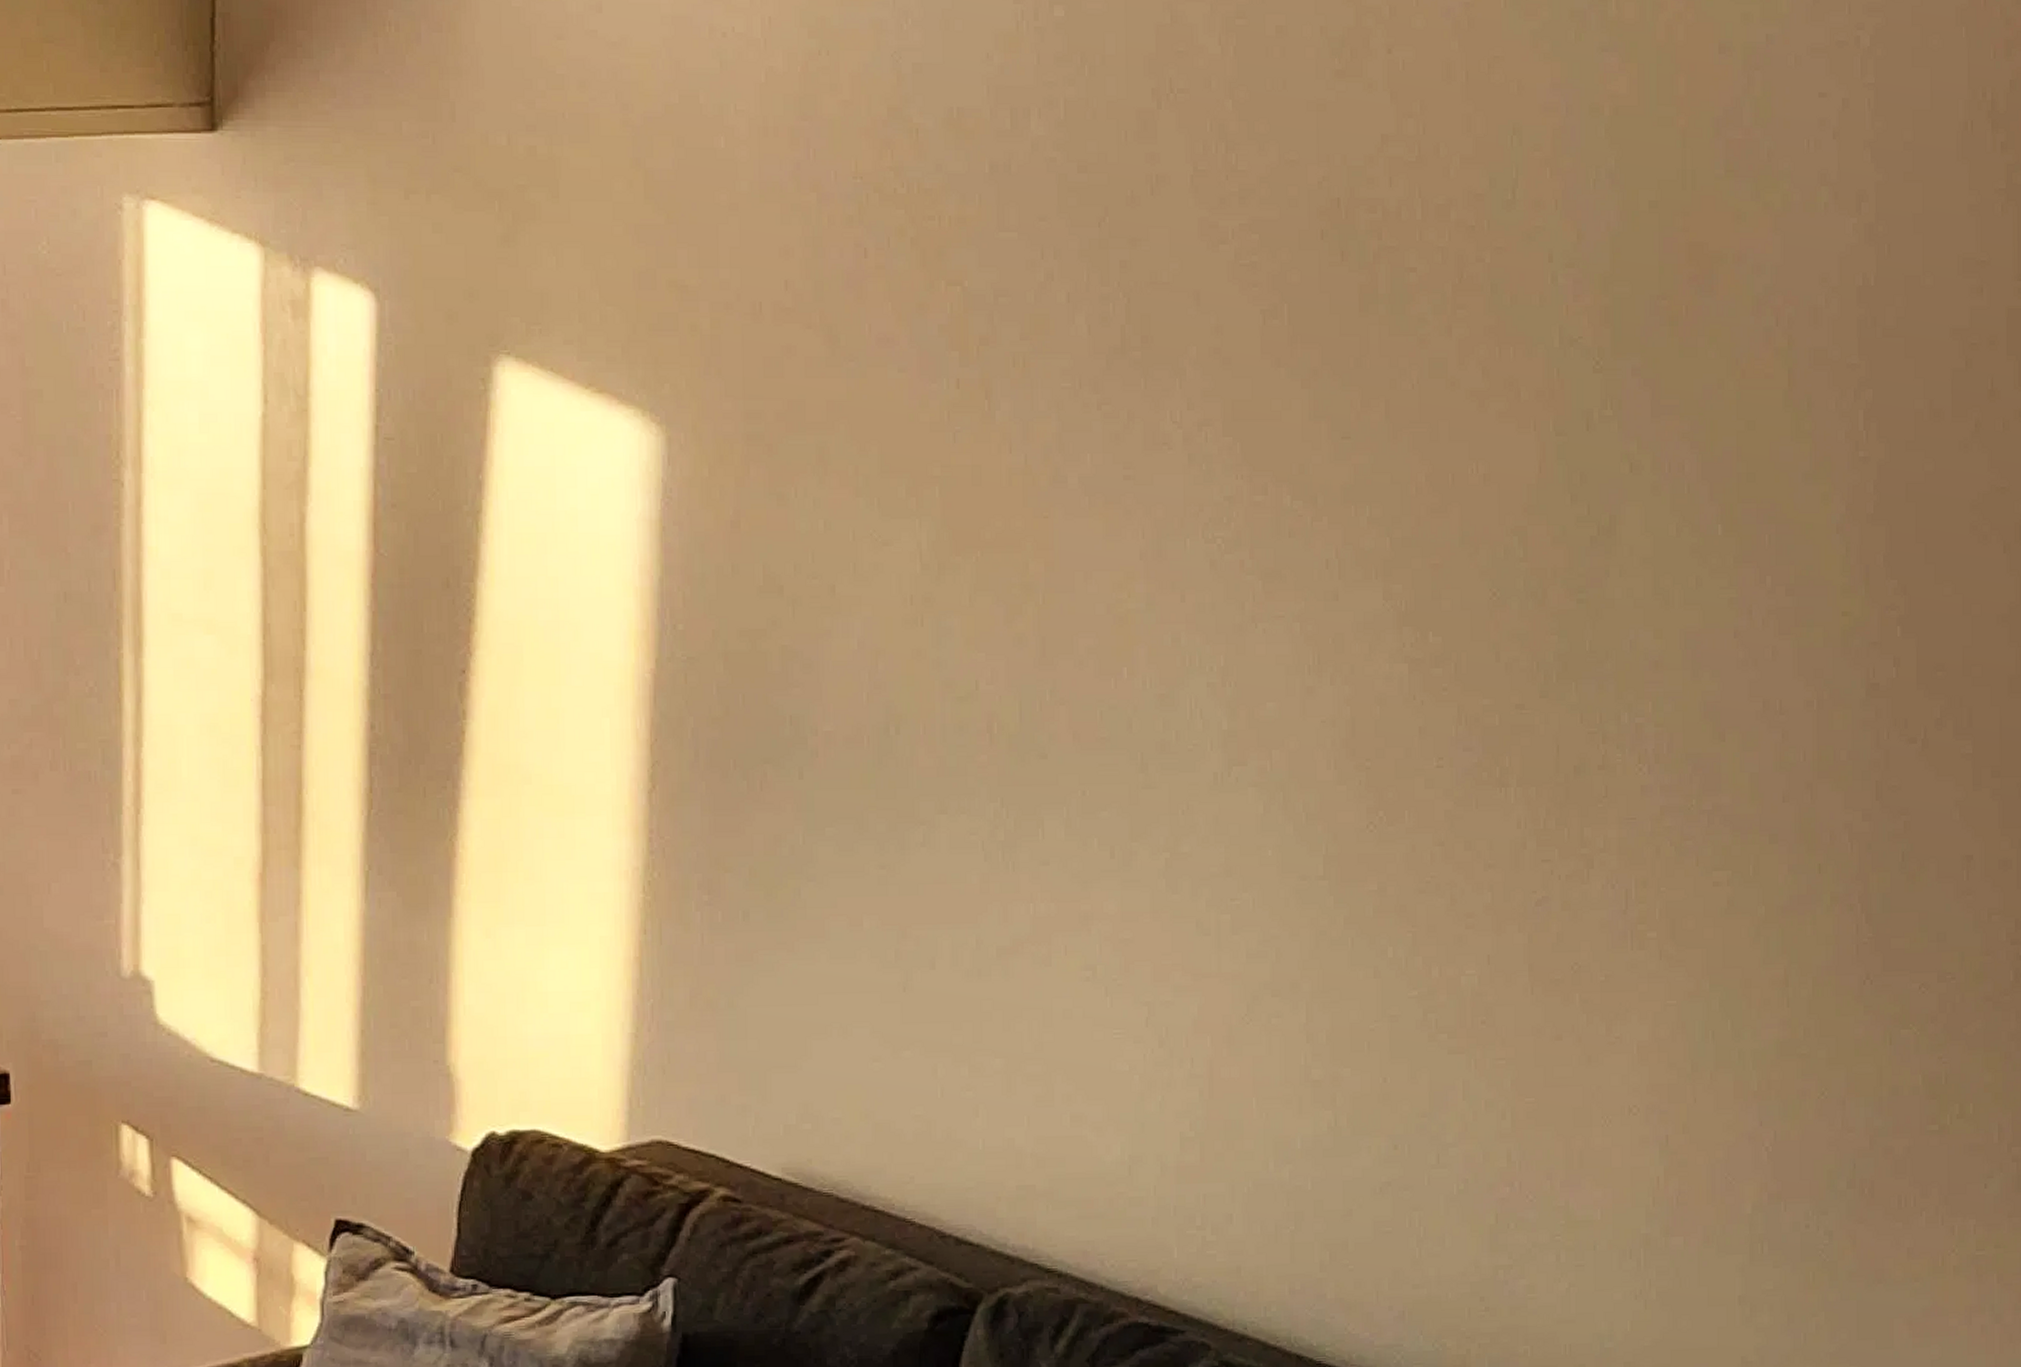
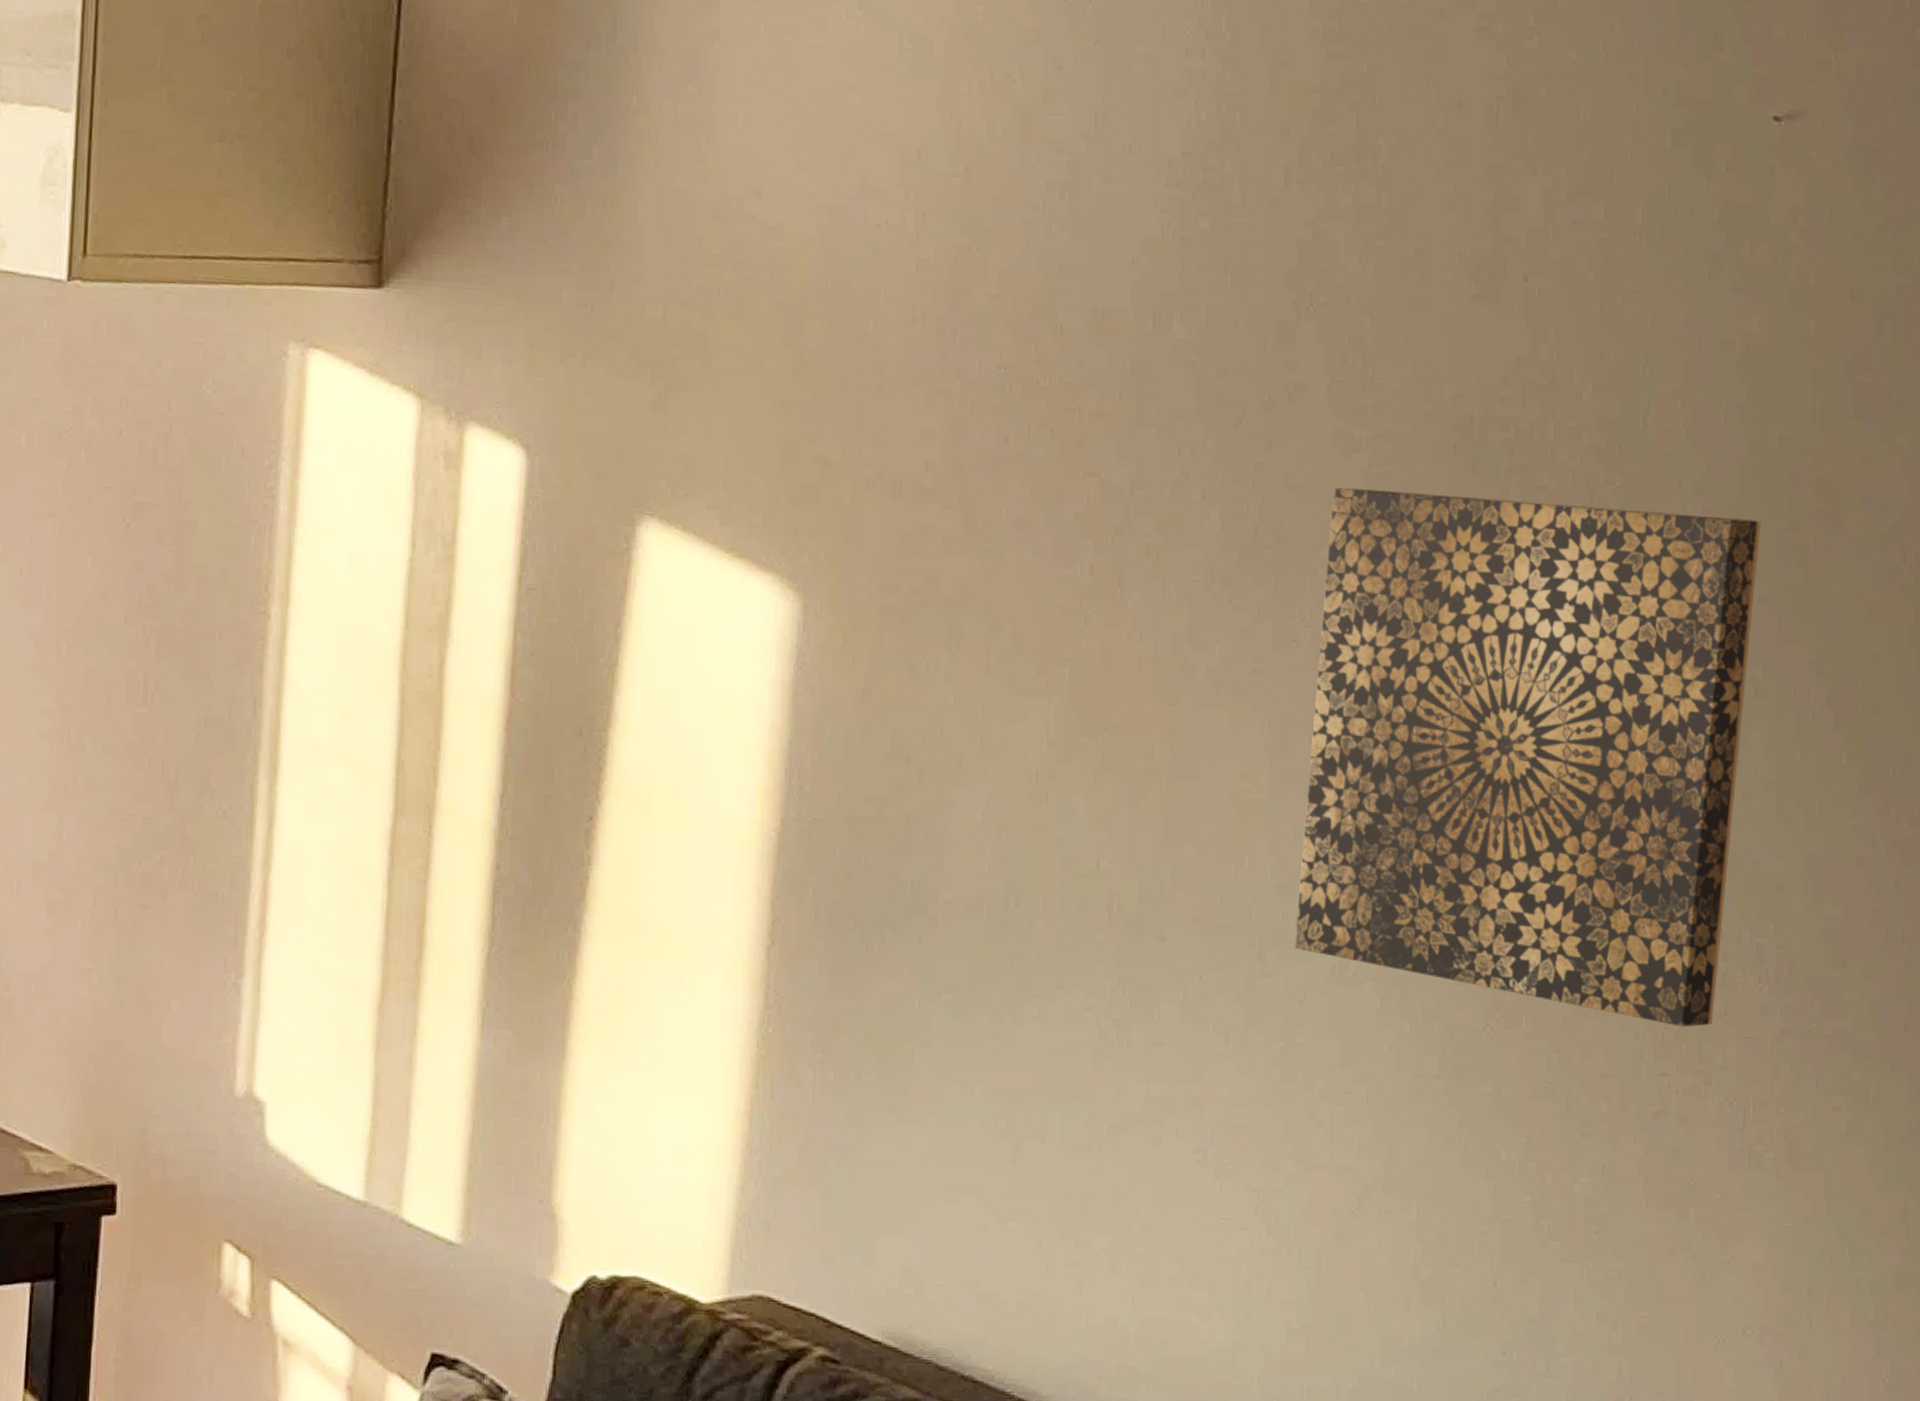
wall art: none [1176,281,1633,813] -> present [1294,487,1761,1027]

